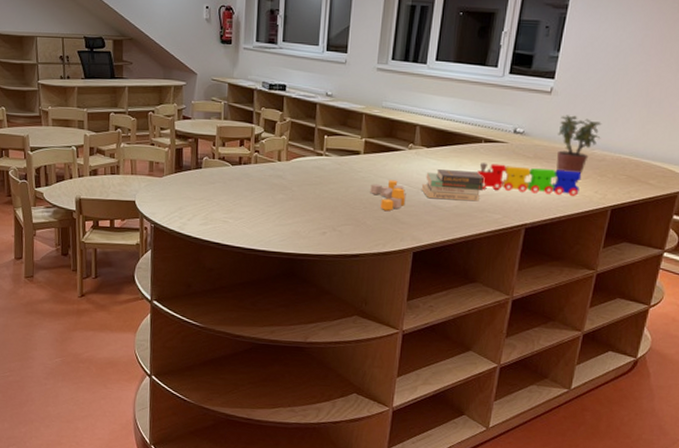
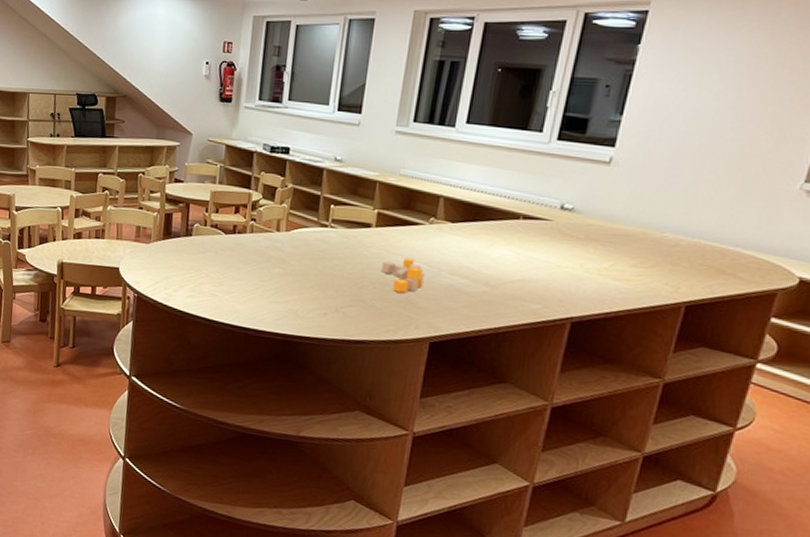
books: present [421,169,484,202] -> none [442,248,520,288]
toy train: present [477,162,582,197] -> none [513,241,648,288]
potted plant: present [556,115,602,183] -> none [614,190,676,272]

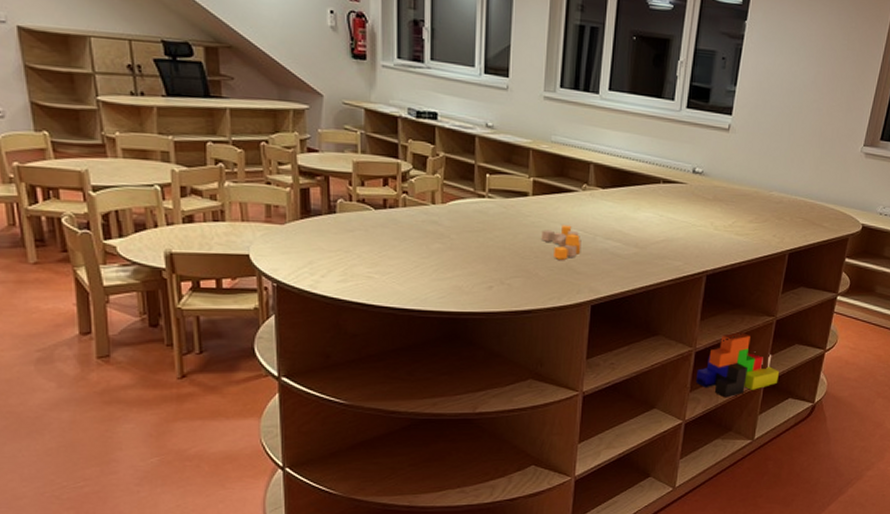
toy blocks: none [550,390,666,466] -> present [696,331,780,398]

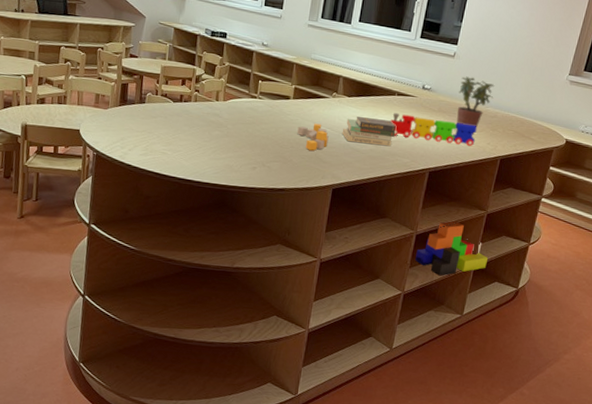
books: none [597,213,663,248] -> present [342,116,396,147]
toy train: none [656,204,760,241] -> present [390,112,477,147]
potted plant: none [736,154,779,226] -> present [457,76,495,135]

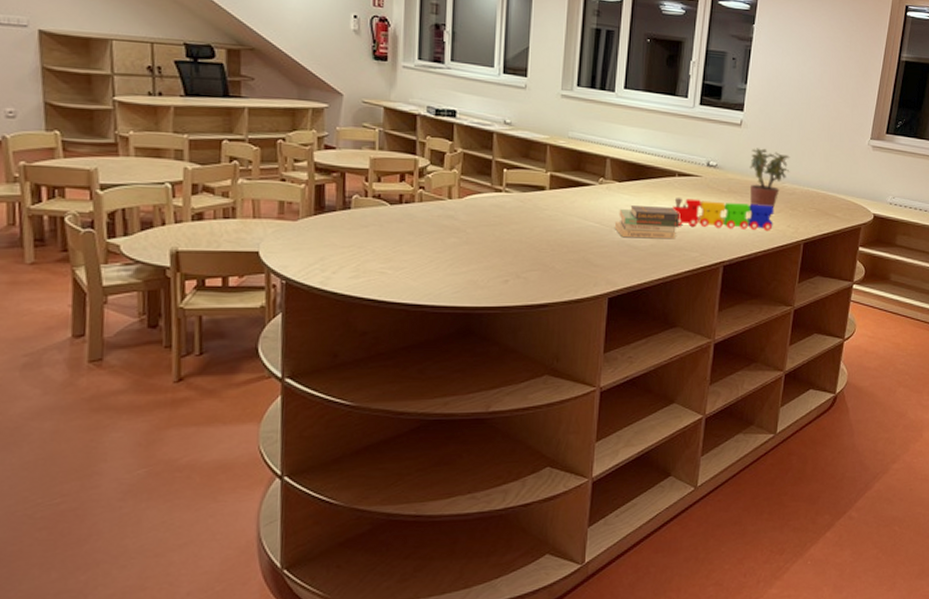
toy blocks: present [297,123,329,151] -> none [558,218,598,252]
toy blocks: present [415,220,489,276] -> none [716,321,800,390]

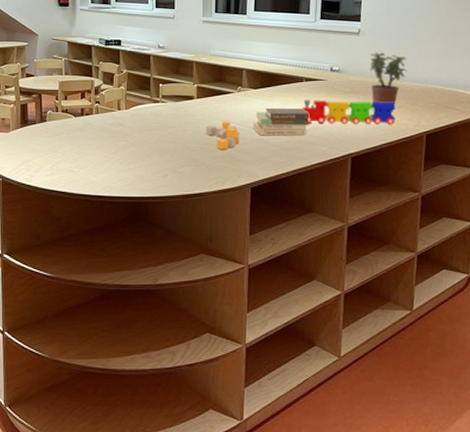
toy blocks: none [558,218,598,252] -> present [206,121,239,150]

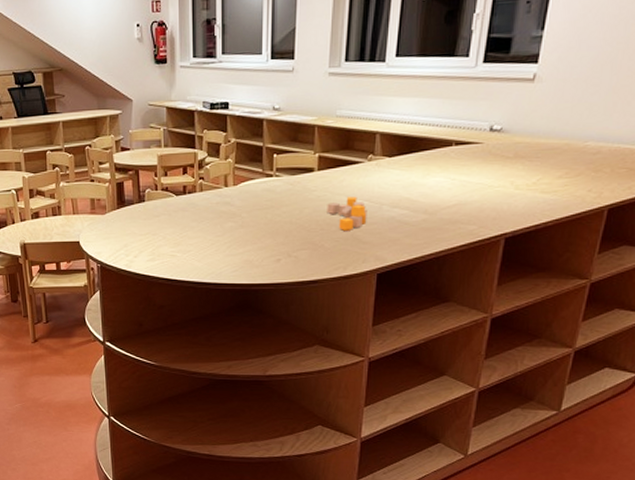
books: present [252,108,309,136] -> none [384,179,455,214]
toy train: present [302,99,396,126] -> none [448,167,572,199]
potted plant: present [370,52,408,112] -> none [541,103,597,182]

